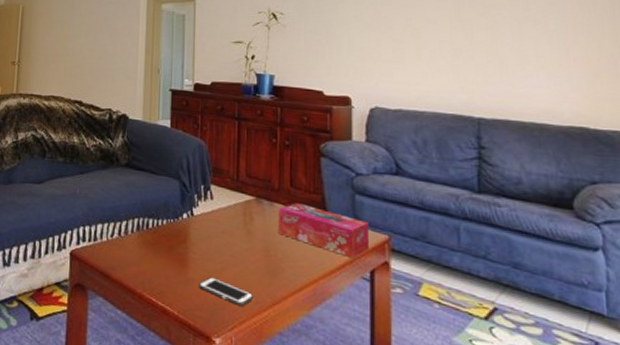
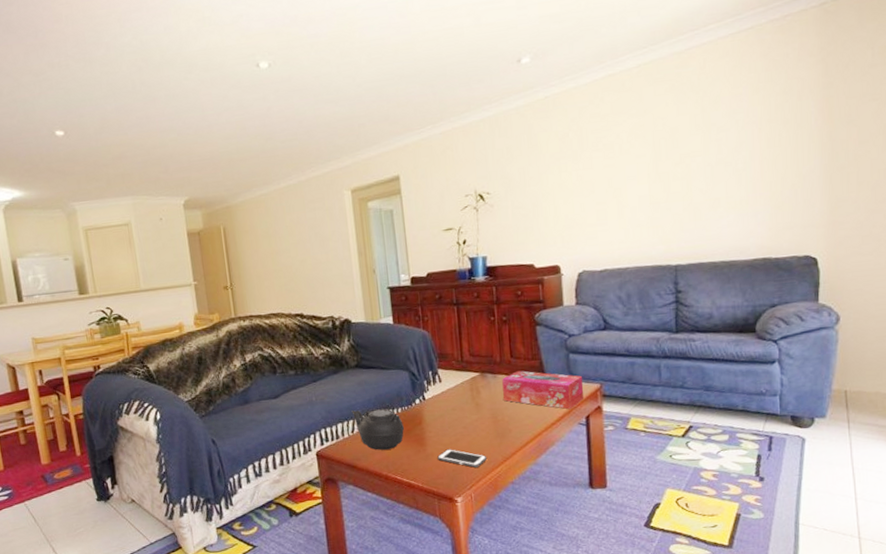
teapot: none [114,212,168,264] -> present [351,409,405,450]

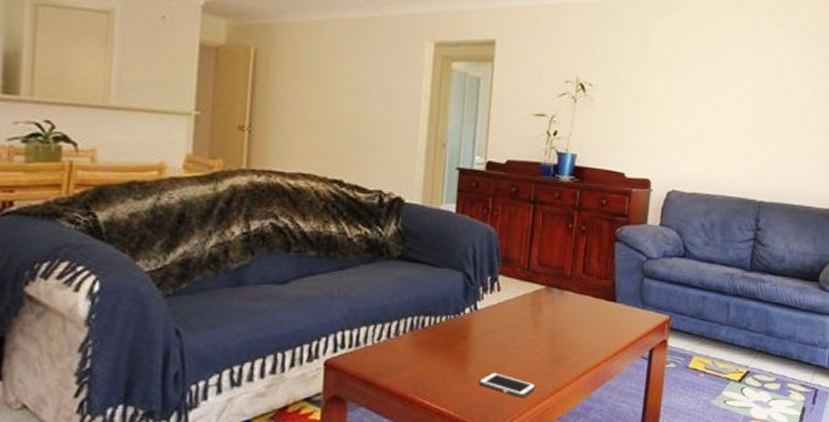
teapot: present [351,409,405,450] -> none [382,312,446,366]
tissue box: present [502,371,585,410] -> none [567,290,654,340]

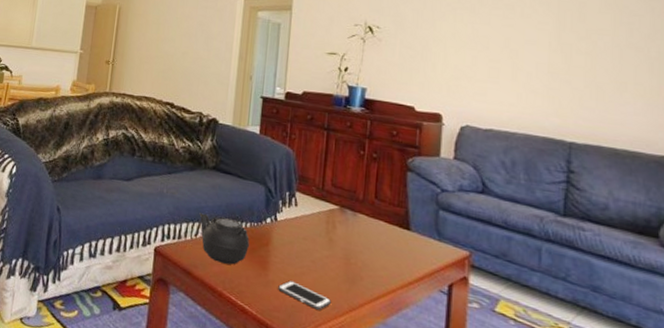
teapot: none [382,312,446,366] -> present [199,213,250,265]

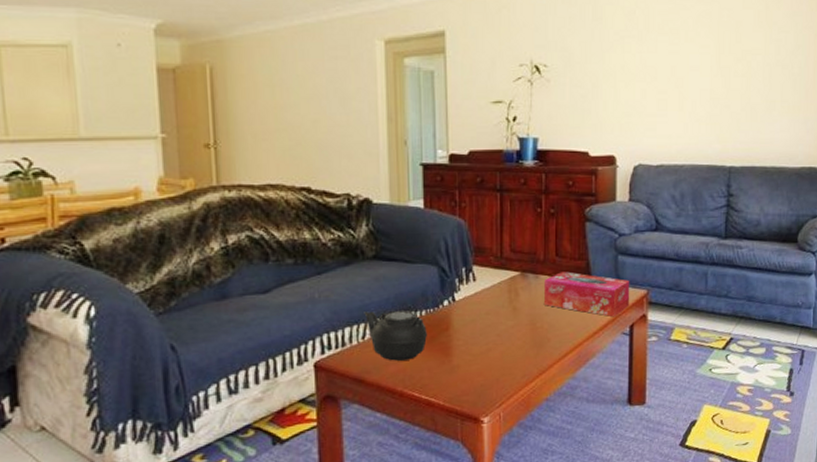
cell phone: present [278,280,332,310] -> none [464,360,521,382]
tissue box: none [360,214,451,272] -> present [544,272,630,318]

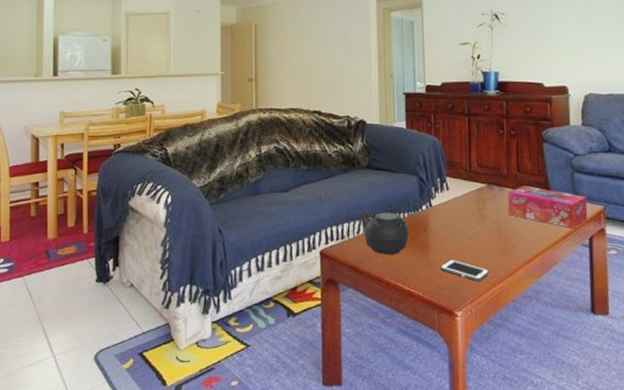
cell phone: none [464,360,521,382] -> present [440,259,490,281]

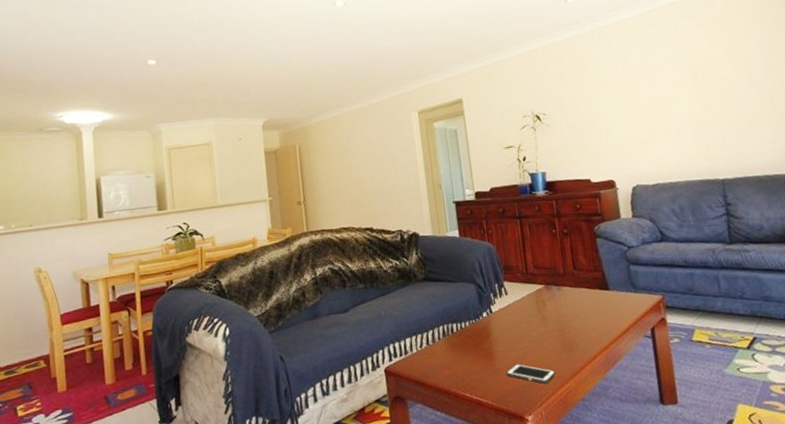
teapot: present [359,211,410,254] -> none [420,322,473,366]
tissue box: present [508,186,588,229] -> none [566,282,648,322]

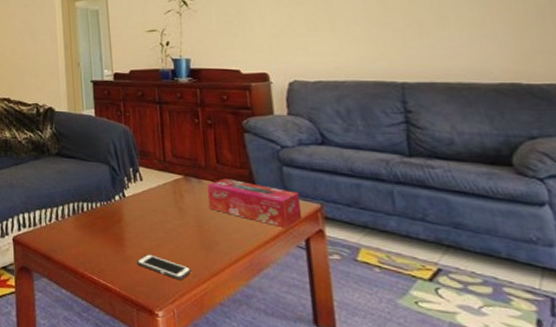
tissue box: none [566,282,648,322] -> present [208,178,303,229]

